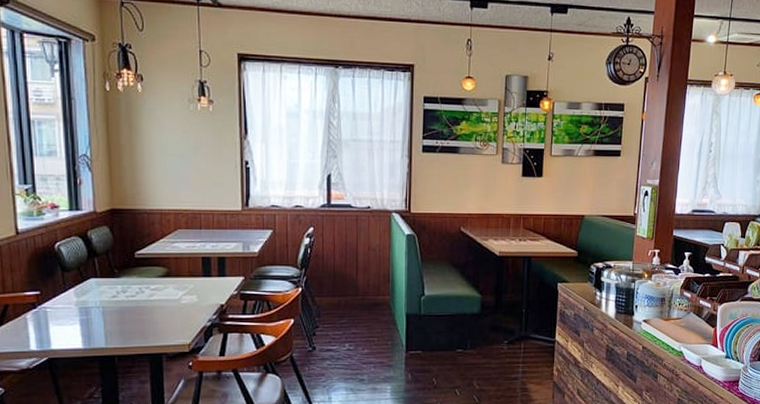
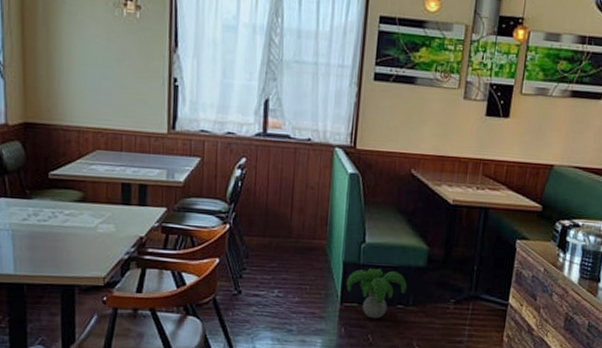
decorative plant: none [410,317,464,364] -> present [346,267,407,319]

